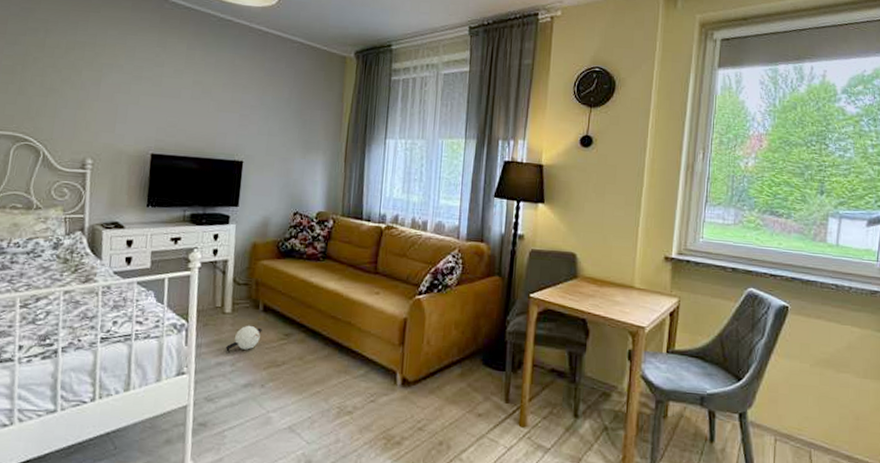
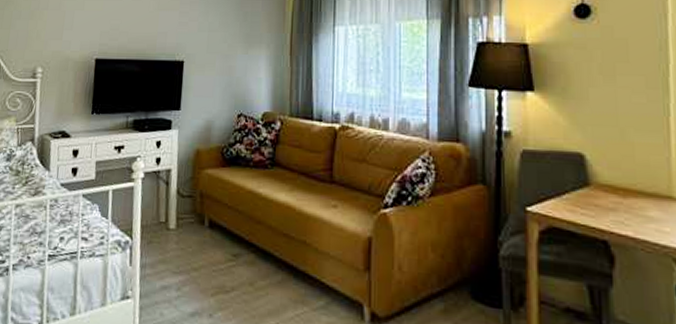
decorative ball: present [225,325,262,352] -> none [170,243,208,275]

